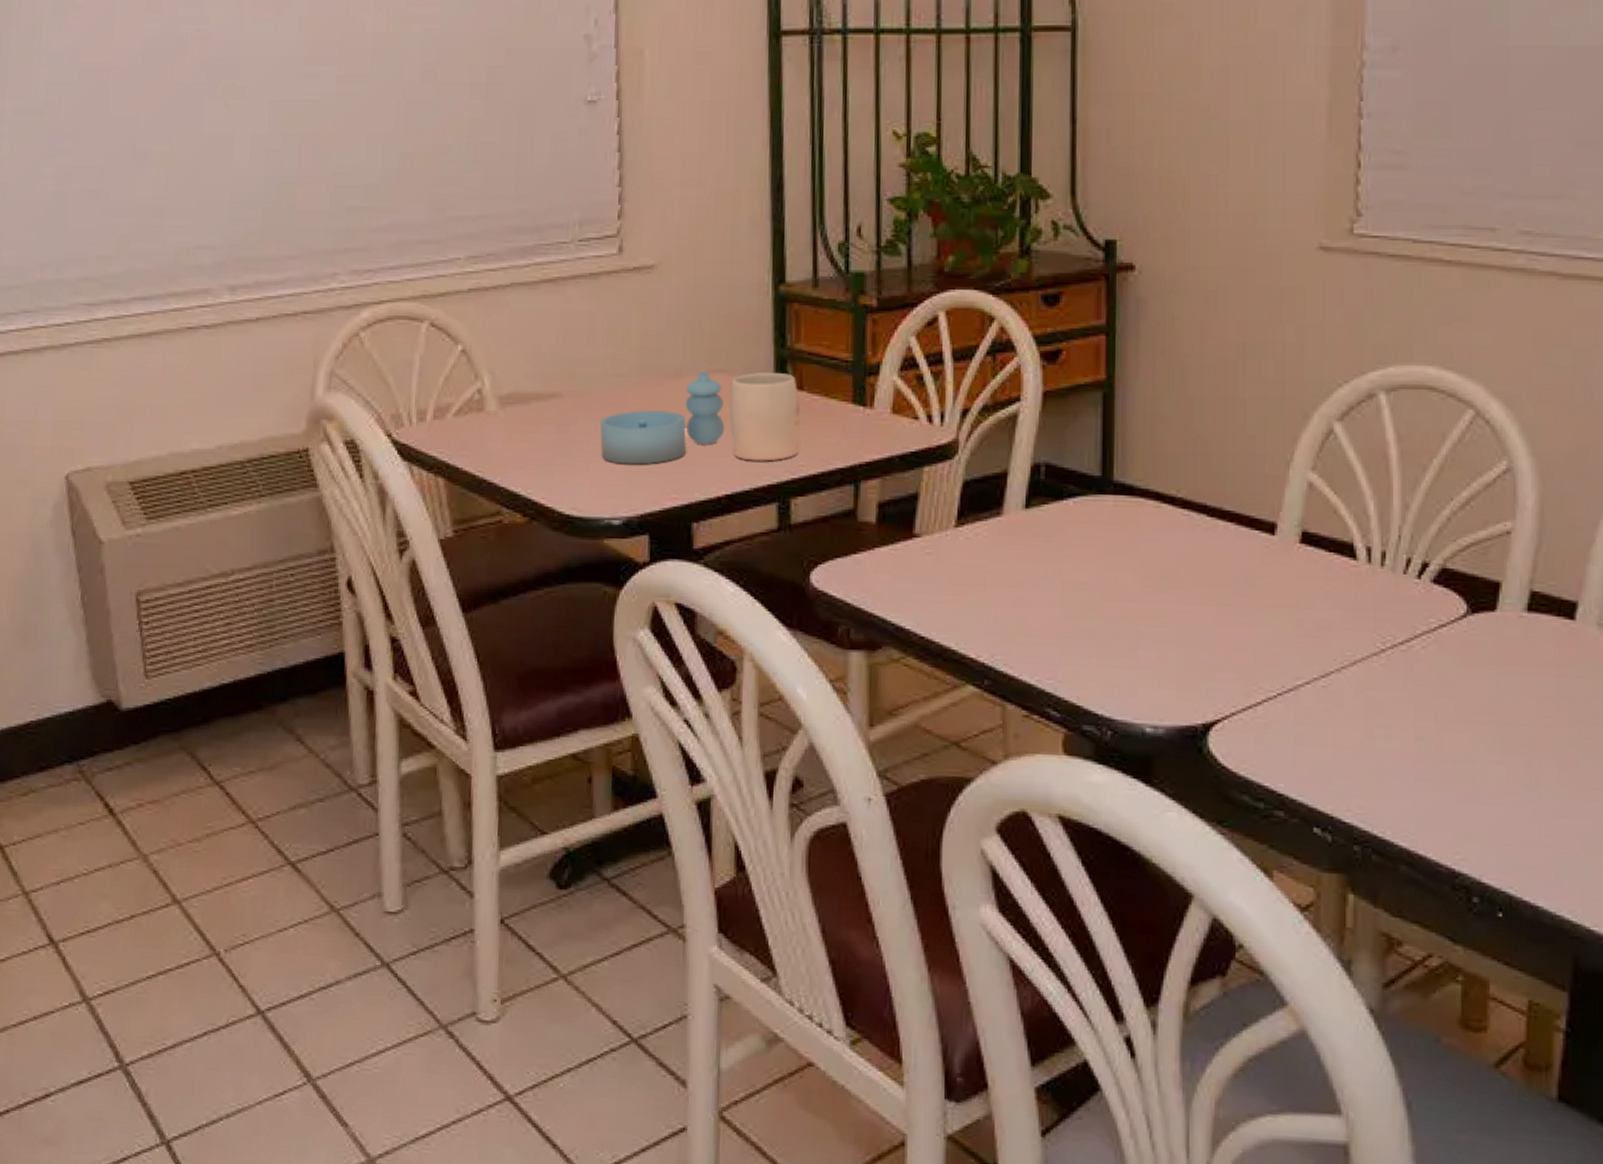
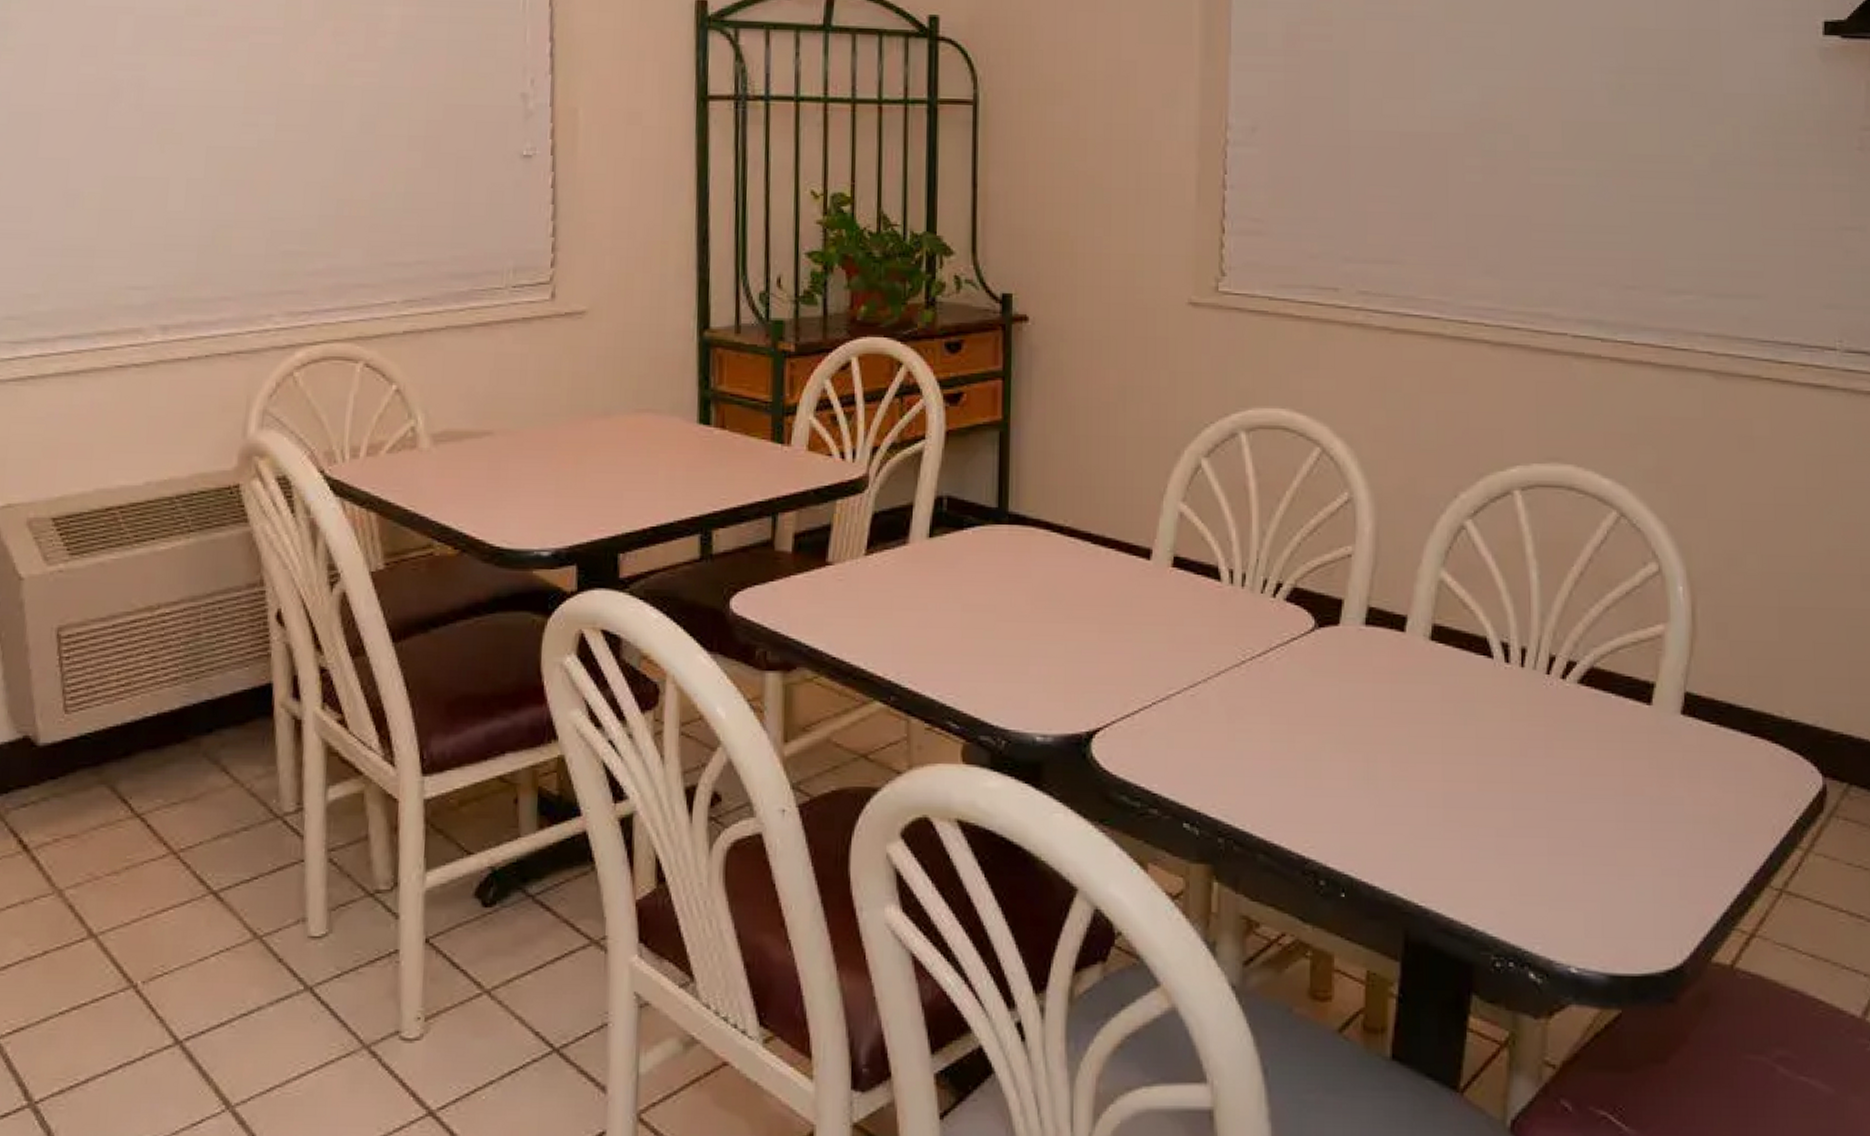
sugar dispenser: present [599,371,725,465] -> none [530,411,651,499]
mug: present [730,373,800,462] -> none [656,412,722,496]

